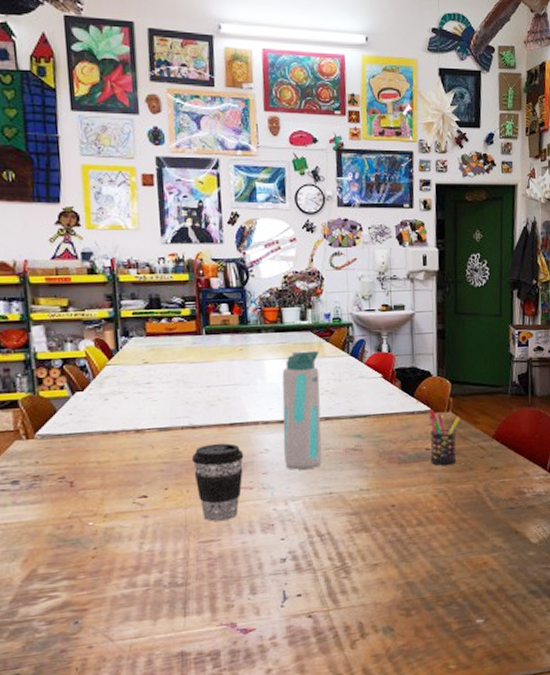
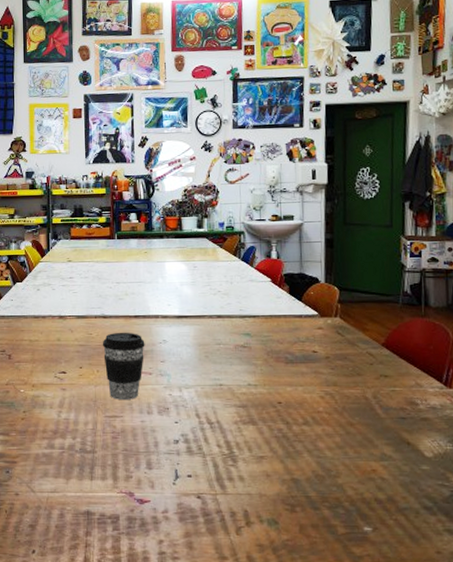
water bottle: present [282,350,322,471] -> none [179,255,214,362]
pen holder: present [428,409,460,465] -> none [316,314,348,368]

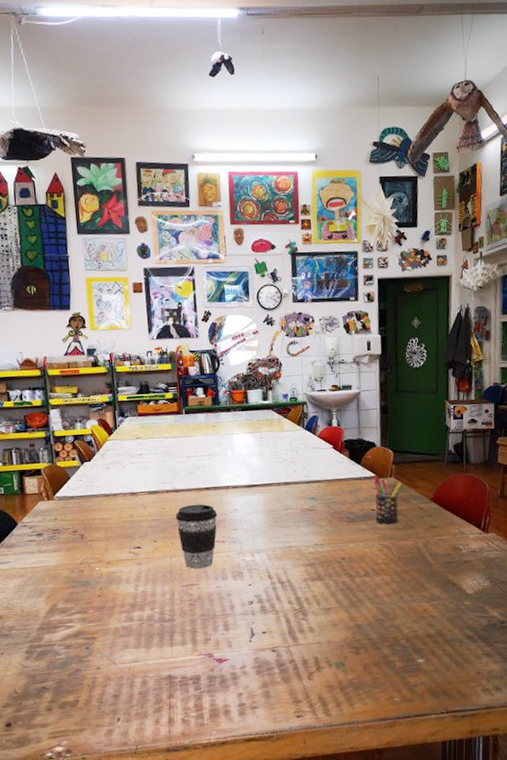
pen holder: none [316,314,348,368] -> present [373,475,401,524]

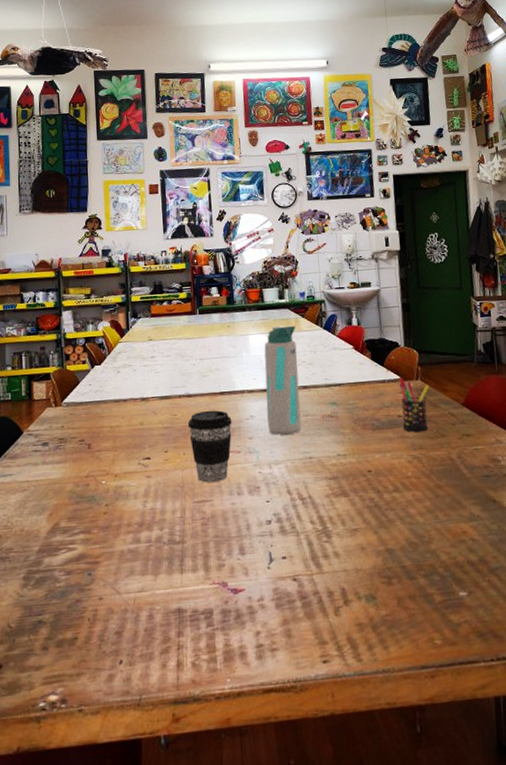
water bottle: none [248,425,282,528] -> present [264,325,302,436]

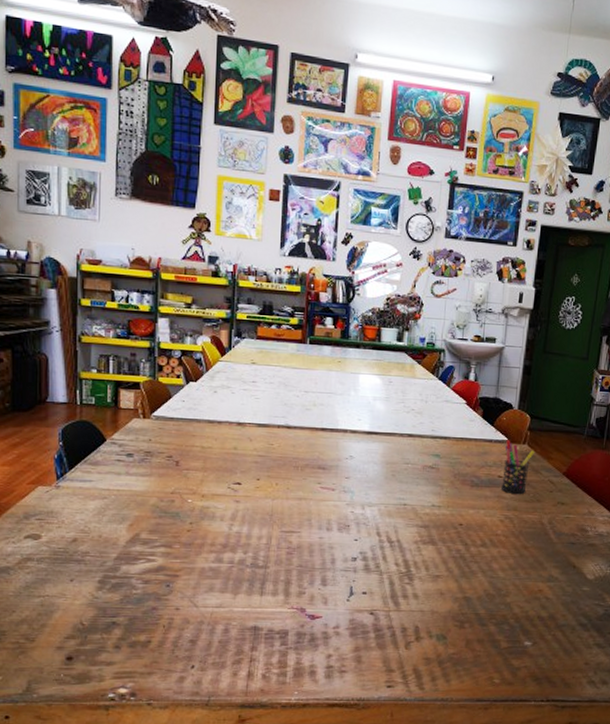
coffee cup: present [187,410,232,483] -> none [283,444,330,515]
water bottle: present [264,325,302,436] -> none [366,369,410,480]

